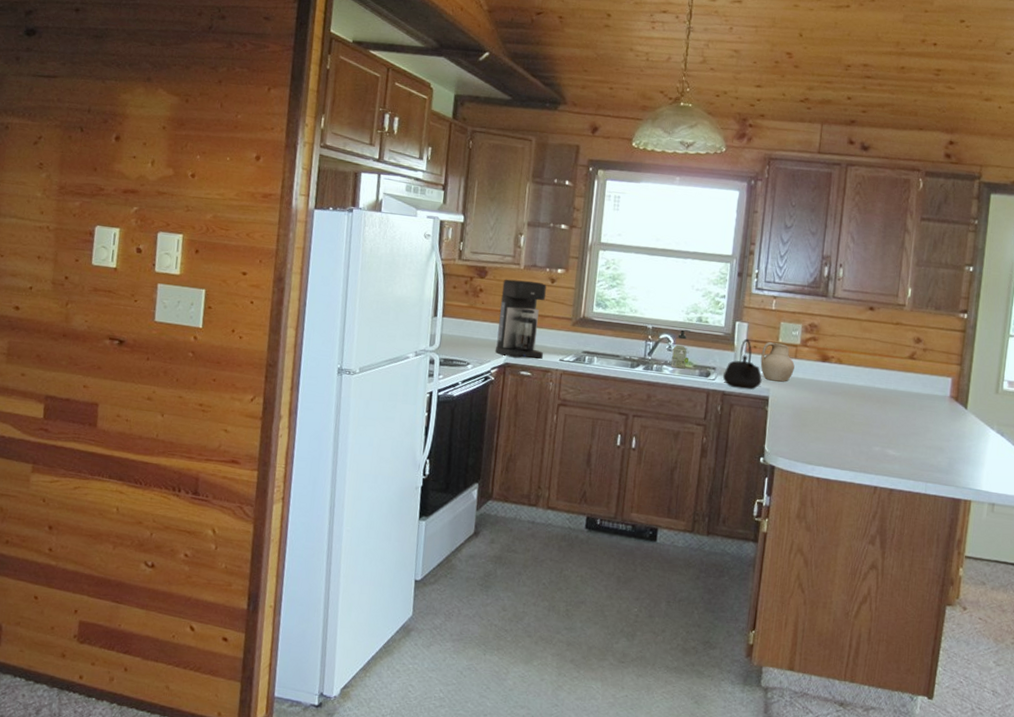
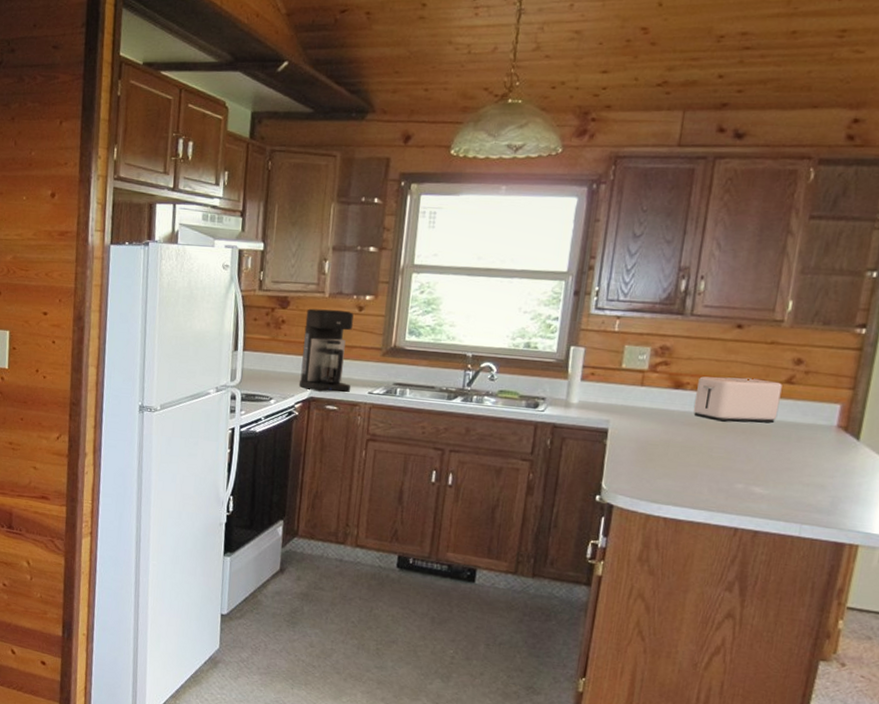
soap dispenser: present [671,329,690,369] -> none [493,356,516,400]
kettle: present [722,338,762,391] -> none [553,365,601,423]
ceramic pitcher: present [760,341,795,383] -> none [598,367,641,413]
toaster: none [837,351,907,394] -> present [693,376,782,424]

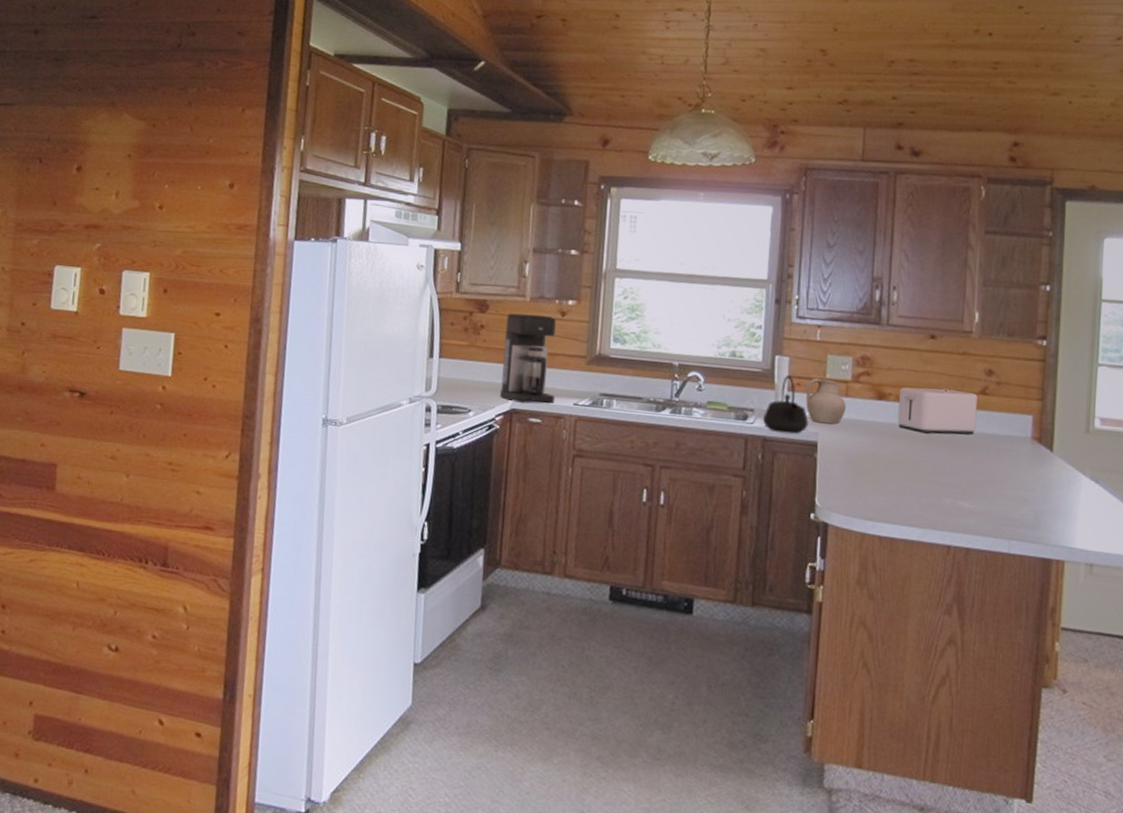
kettle: none [553,365,601,423] -> present [762,375,809,435]
ceramic pitcher: none [598,367,641,413] -> present [806,377,846,425]

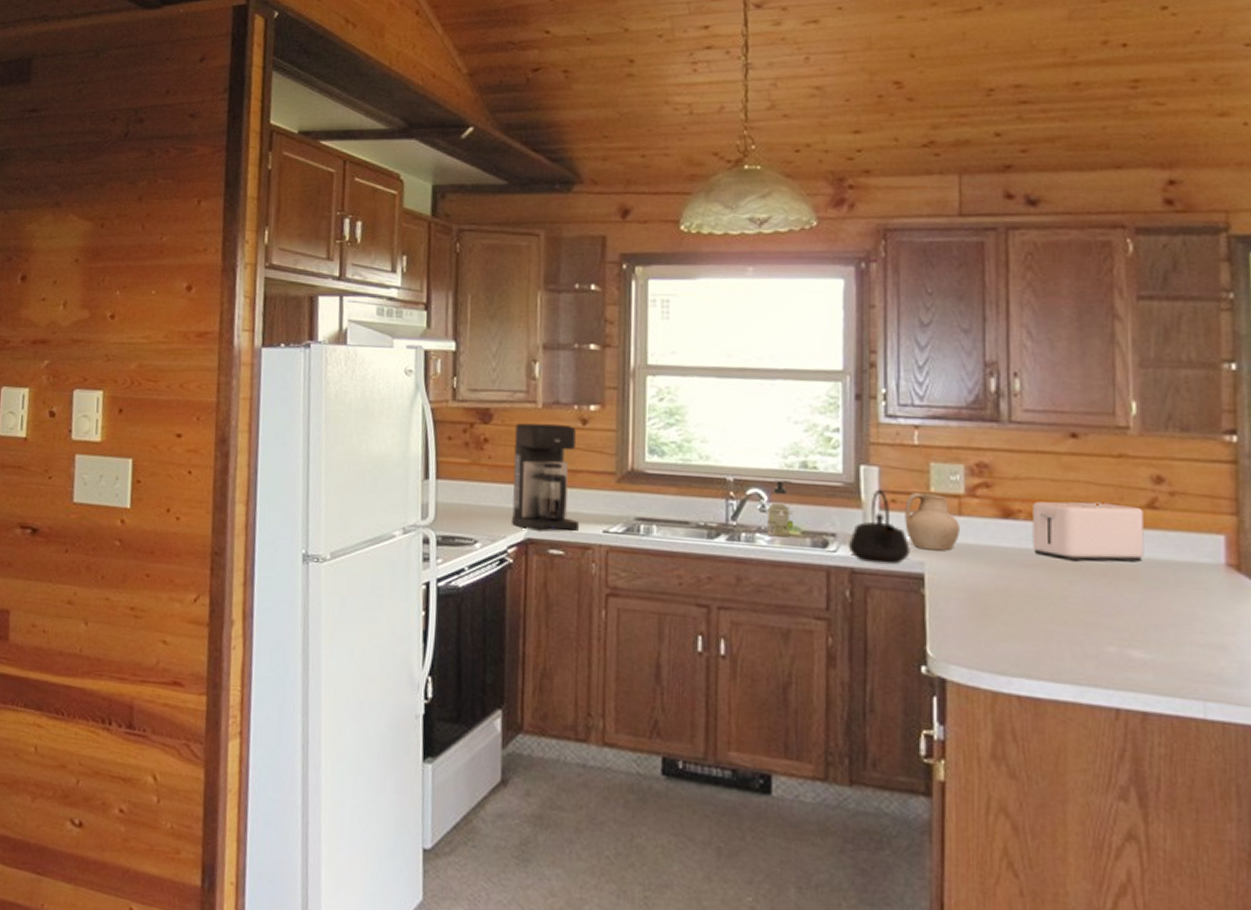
soap dispenser: none [702,366,723,412] -> present [766,480,793,537]

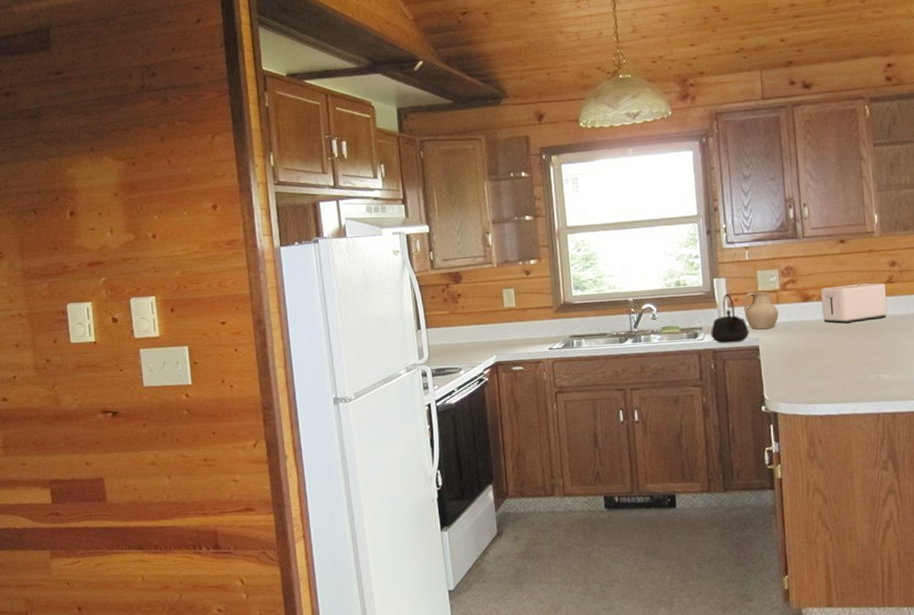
coffee maker: present [512,423,580,533] -> none [479,277,533,356]
soap dispenser: present [766,480,793,537] -> none [656,296,674,335]

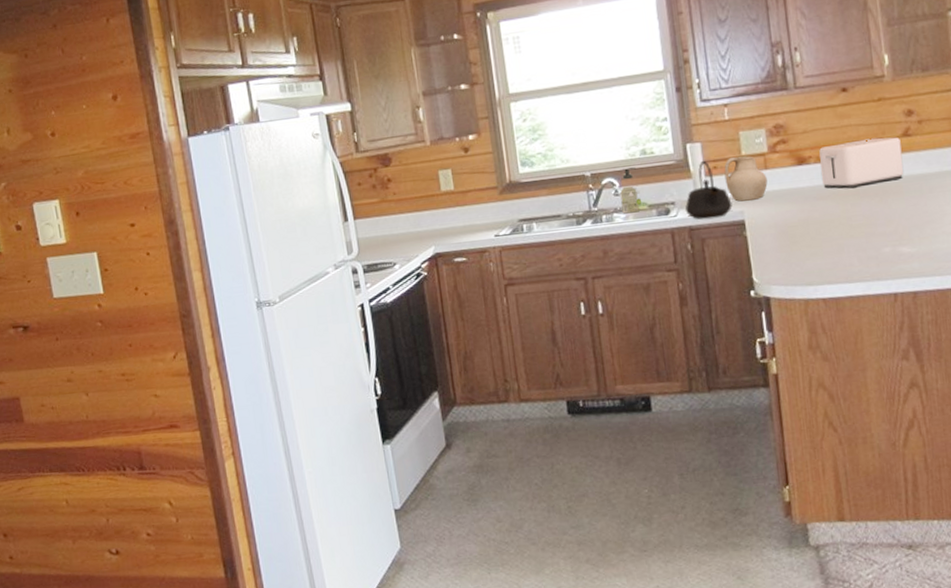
soap dispenser: none [656,296,674,335] -> present [619,167,641,214]

